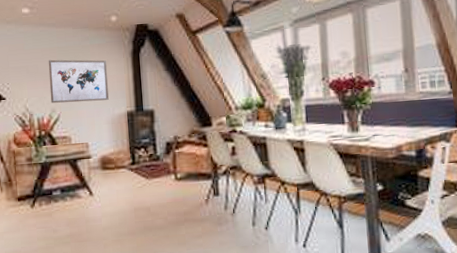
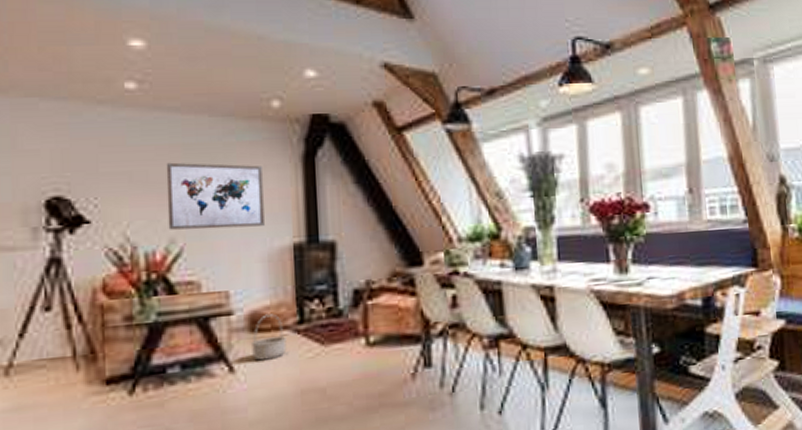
basket: none [103,158,125,188] -> present [252,314,287,361]

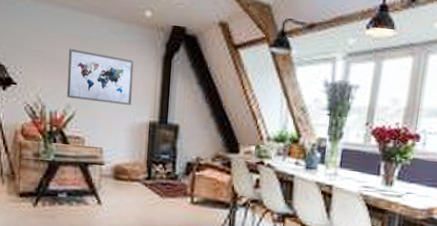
basket: present [252,314,287,361] -> none [114,169,137,201]

